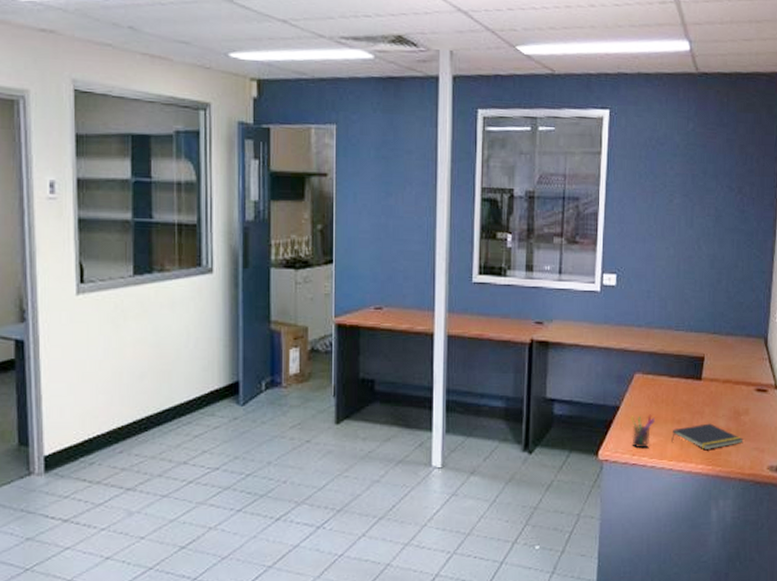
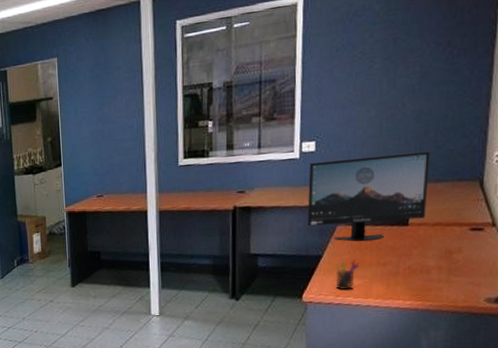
monitor: none [606,298,723,394] -> present [307,151,430,242]
notepad: present [672,423,743,449] -> none [377,263,456,287]

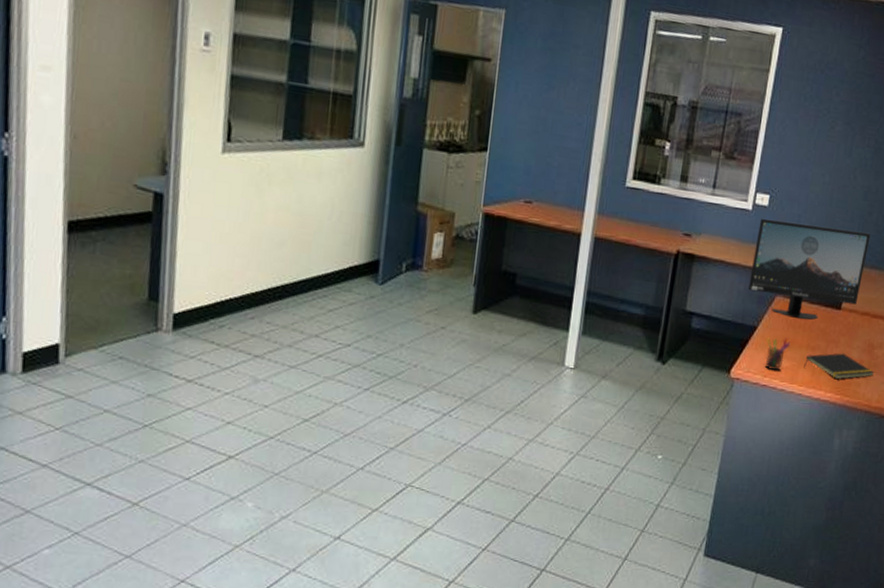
notepad: none [377,263,456,287] -> present [804,353,874,379]

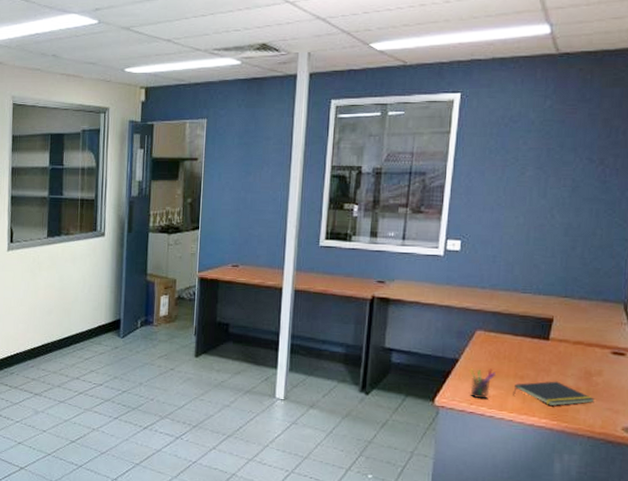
monitor: present [748,218,871,321] -> none [446,261,577,352]

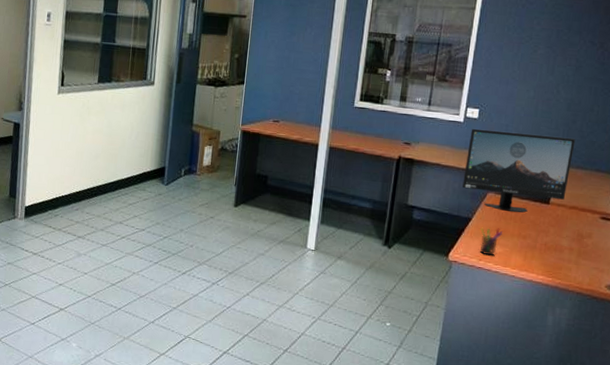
monitor: none [446,261,577,352] -> present [462,128,576,213]
notepad: present [513,381,595,406] -> none [516,241,584,264]

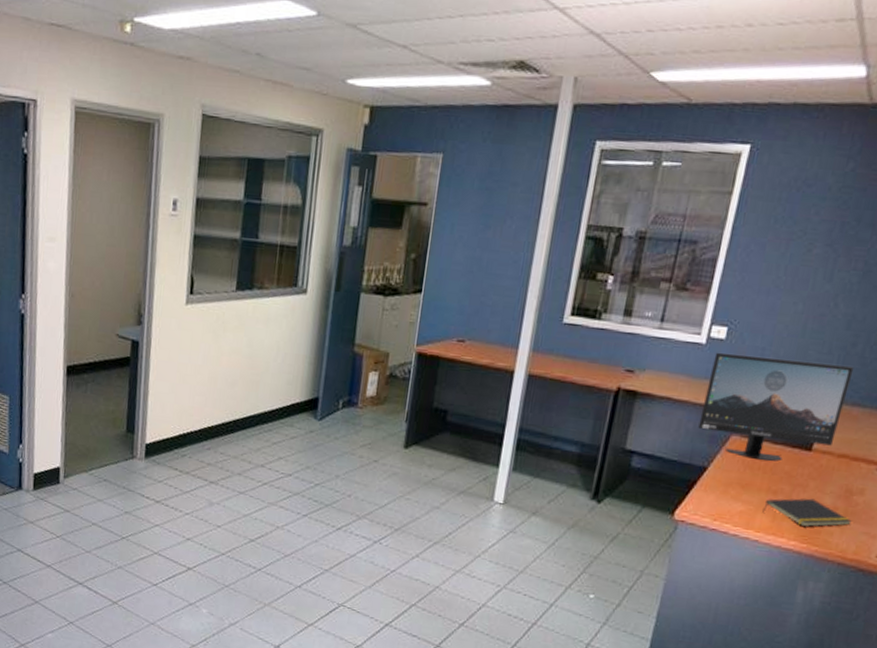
pen holder: present [479,228,502,256] -> none [715,480,746,516]
notepad: none [516,241,584,264] -> present [762,498,852,527]

